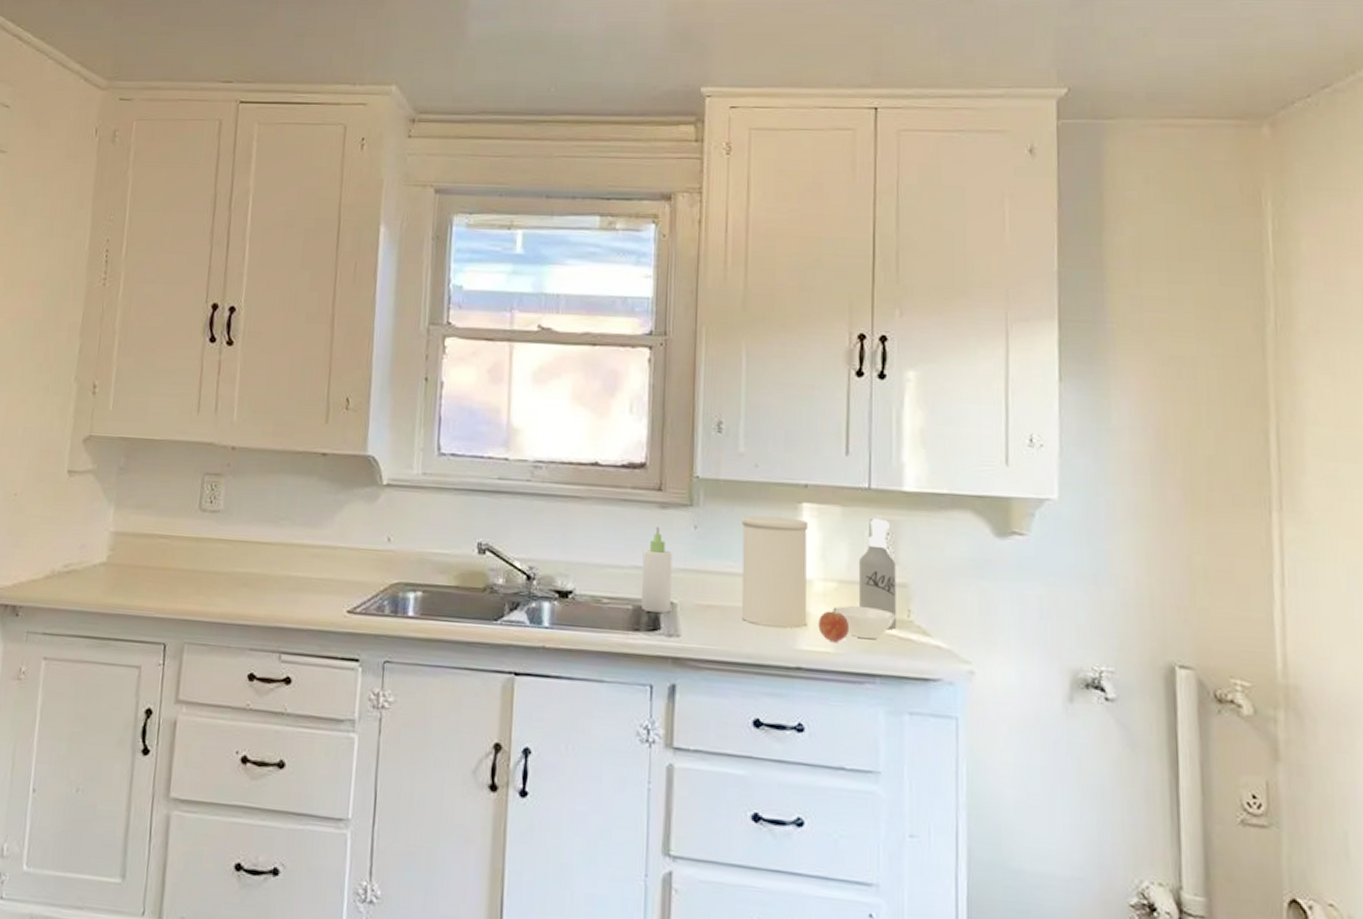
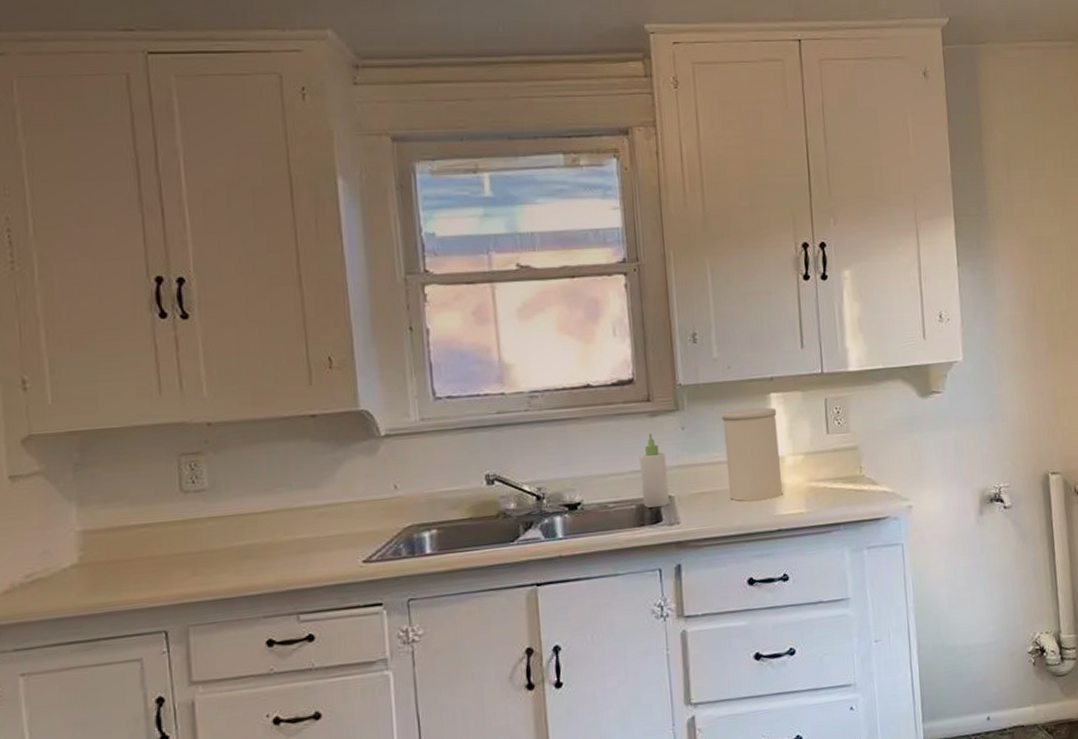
fruit: present [818,606,850,643] -> none [792,475,817,505]
bowl: present [833,605,896,640] -> none [802,470,851,497]
spray bottle: present [858,518,896,629] -> none [818,396,852,485]

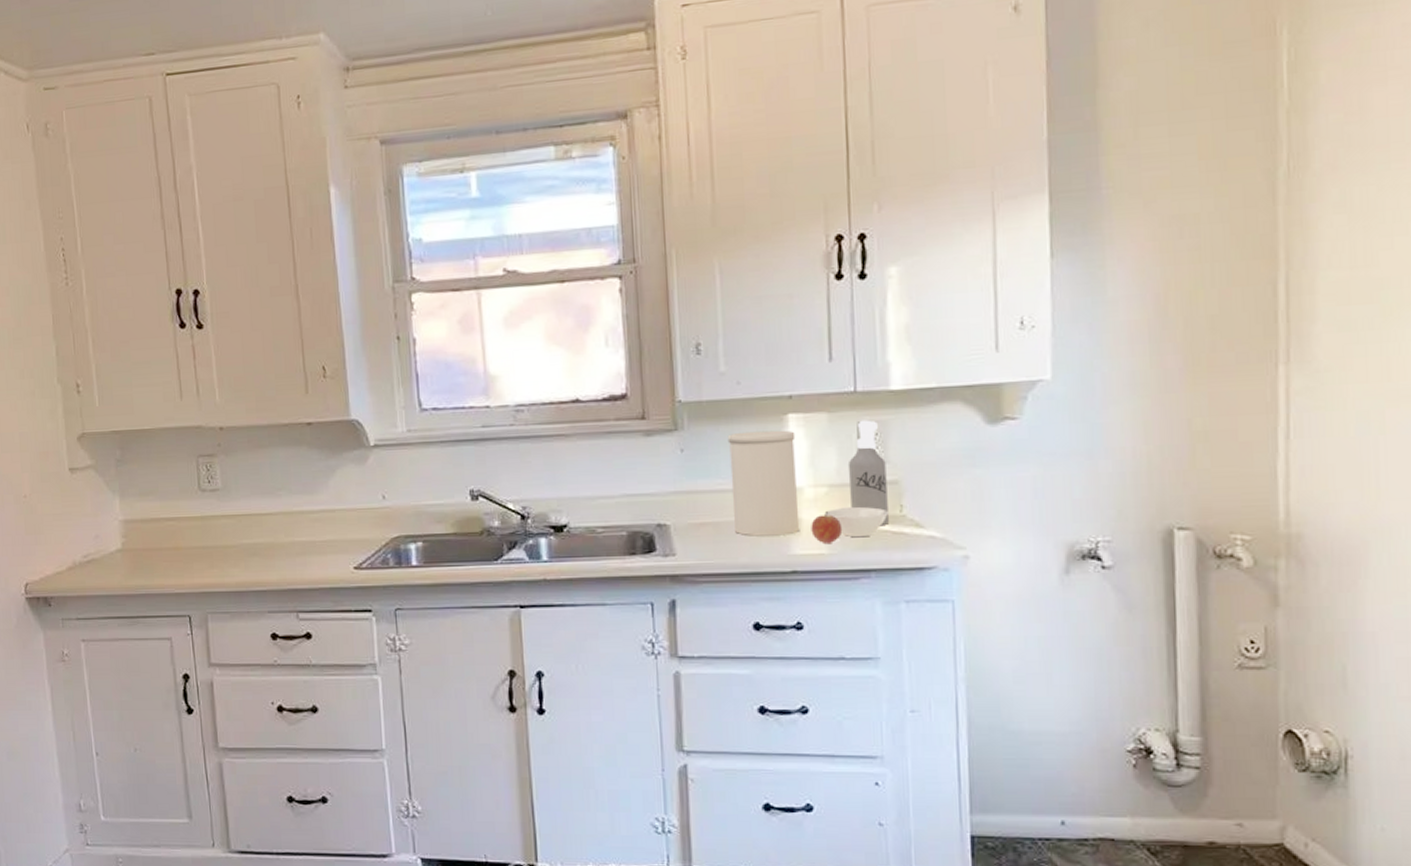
bottle: present [639,433,669,508] -> none [632,454,664,537]
fruit: none [792,475,817,505] -> present [811,510,843,545]
bowl: none [802,470,851,497] -> present [824,506,888,538]
spray bottle: none [818,396,852,485] -> present [847,420,889,525]

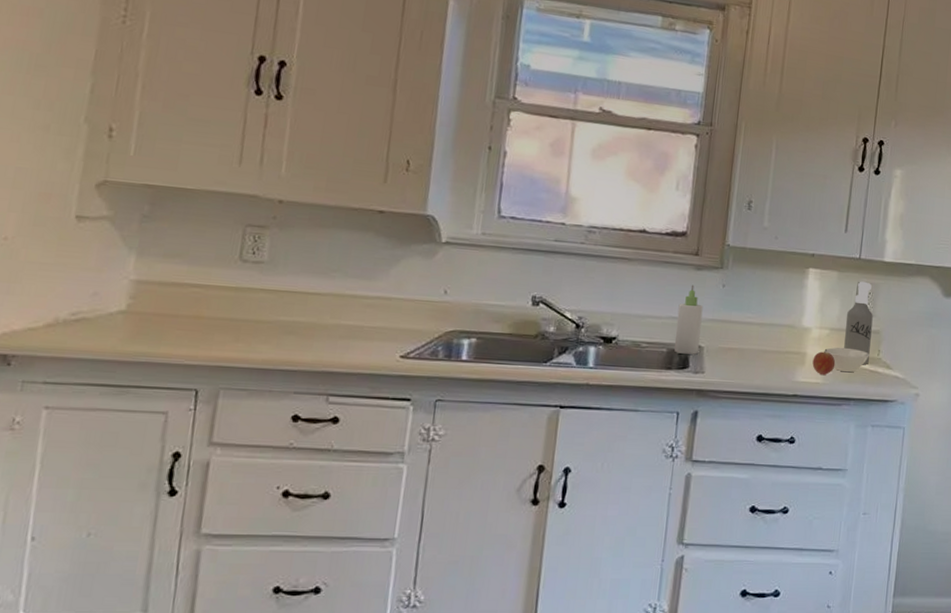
bottle: none [632,454,664,537] -> present [674,285,703,355]
canister: present [727,430,800,537] -> none [755,277,812,365]

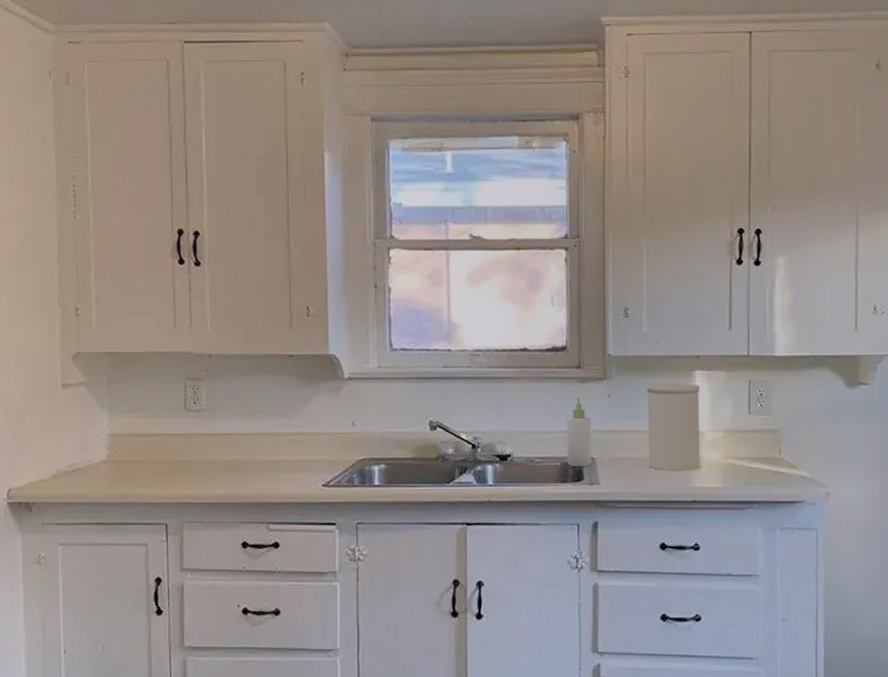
canister: none [755,277,812,365] -> present [646,383,701,471]
fruit: present [812,348,836,376] -> none [709,451,734,480]
bowl: present [824,347,869,373] -> none [720,449,770,475]
spray bottle: present [844,281,873,364] -> none [740,379,770,465]

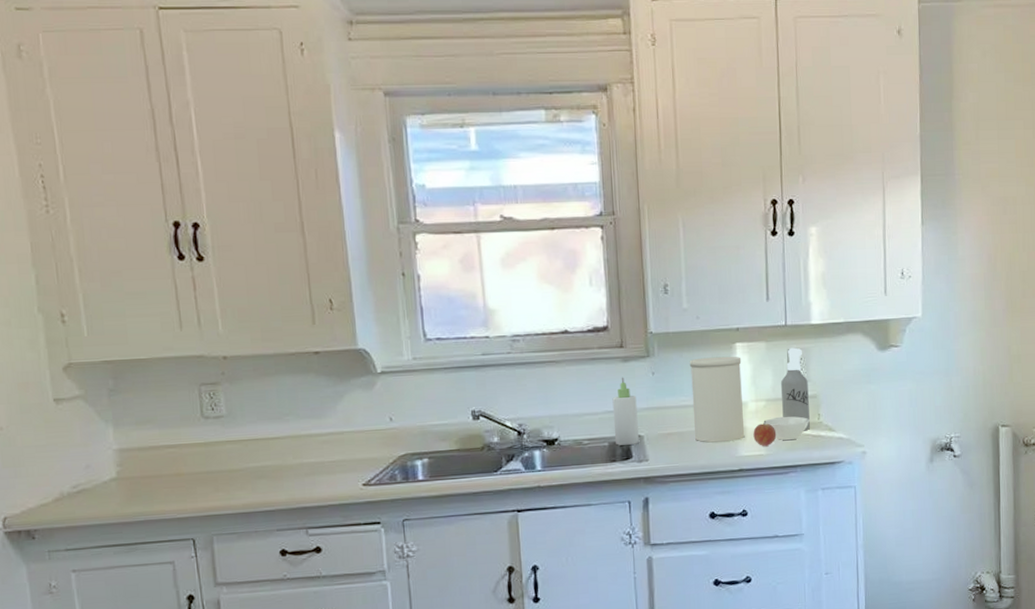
fruit: none [709,451,734,480] -> present [753,420,777,447]
bowl: none [720,449,770,475] -> present [763,416,810,441]
spray bottle: none [740,379,770,465] -> present [780,347,810,430]

